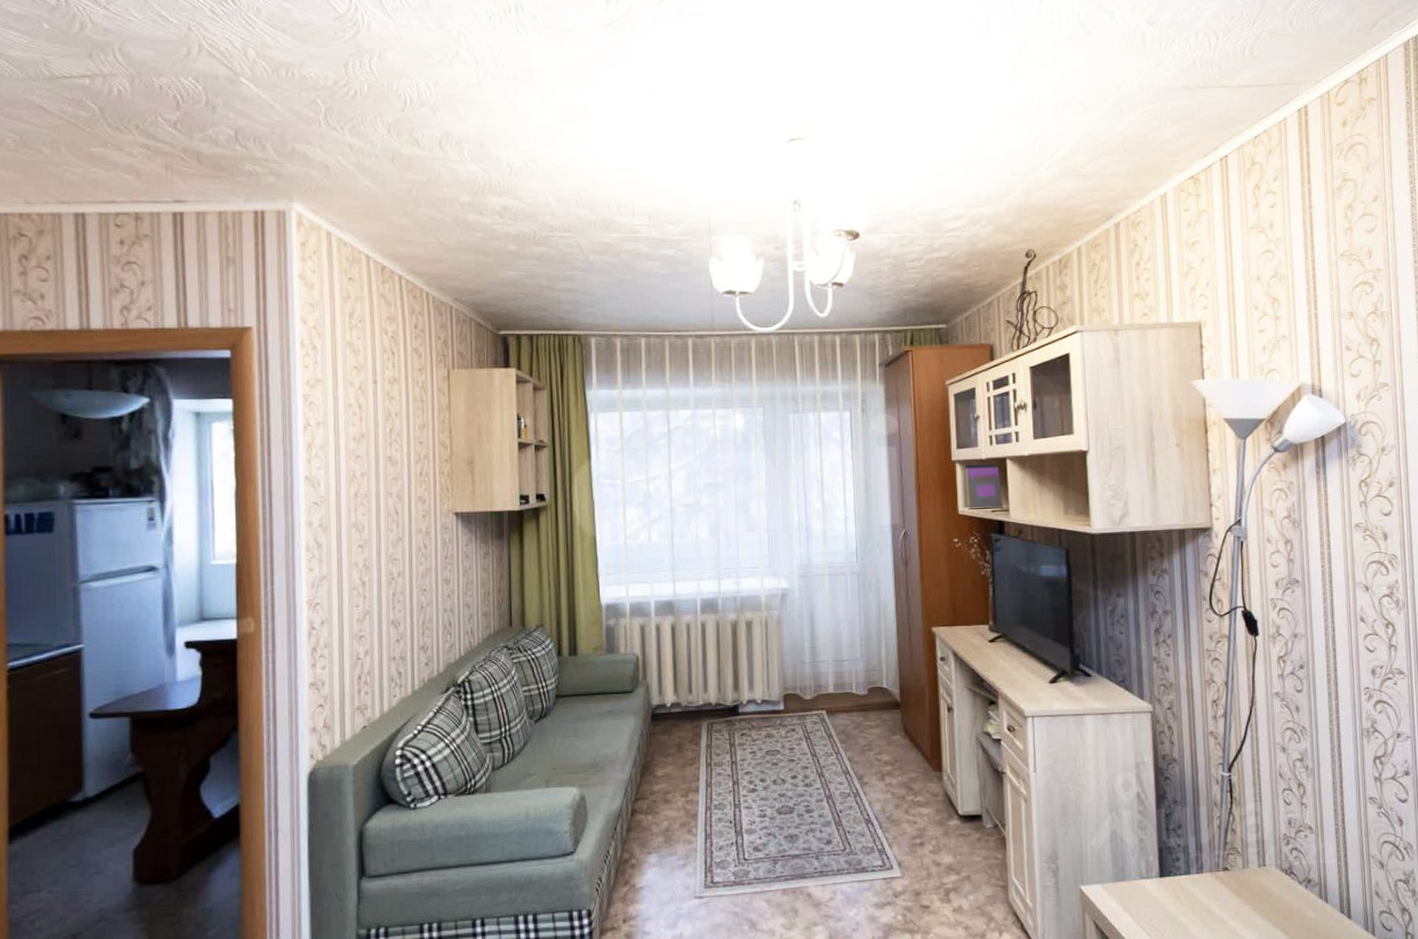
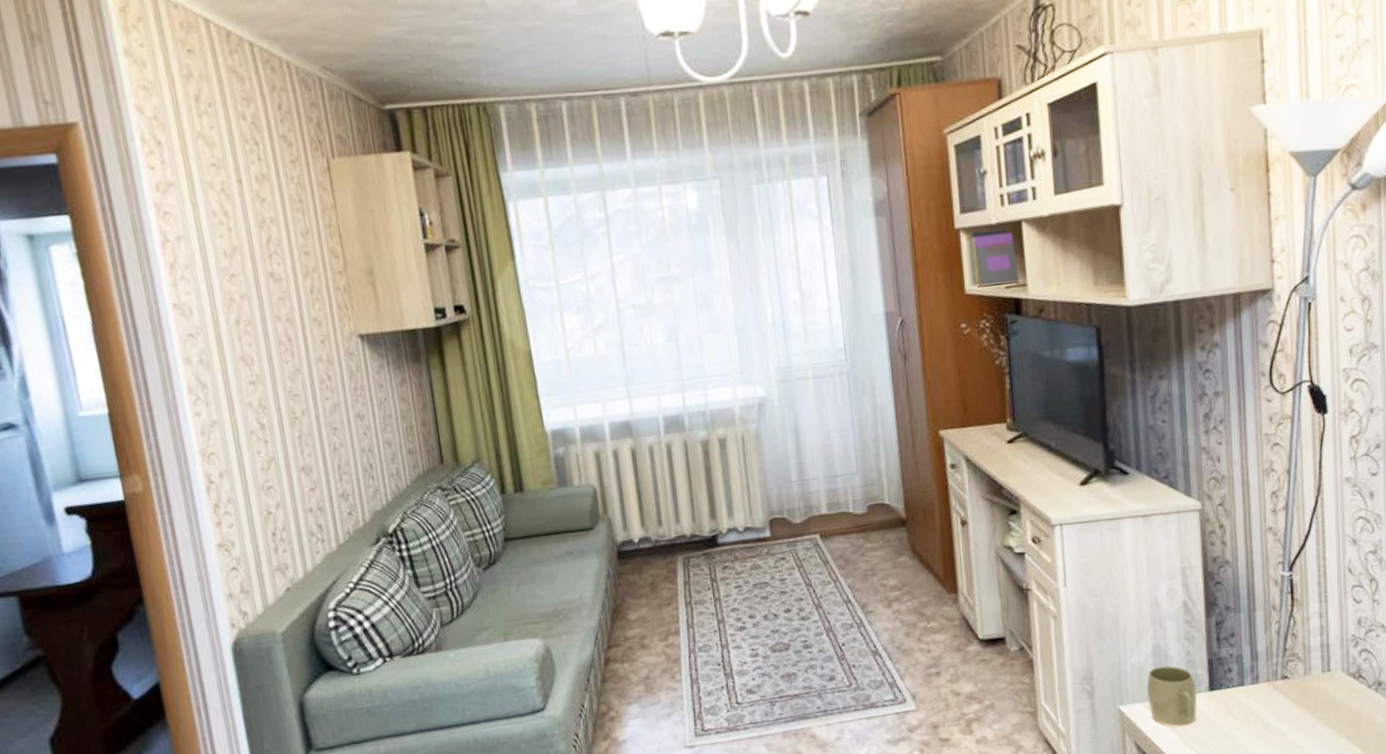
mug: none [1105,851,1149,909] -> present [1147,665,1197,727]

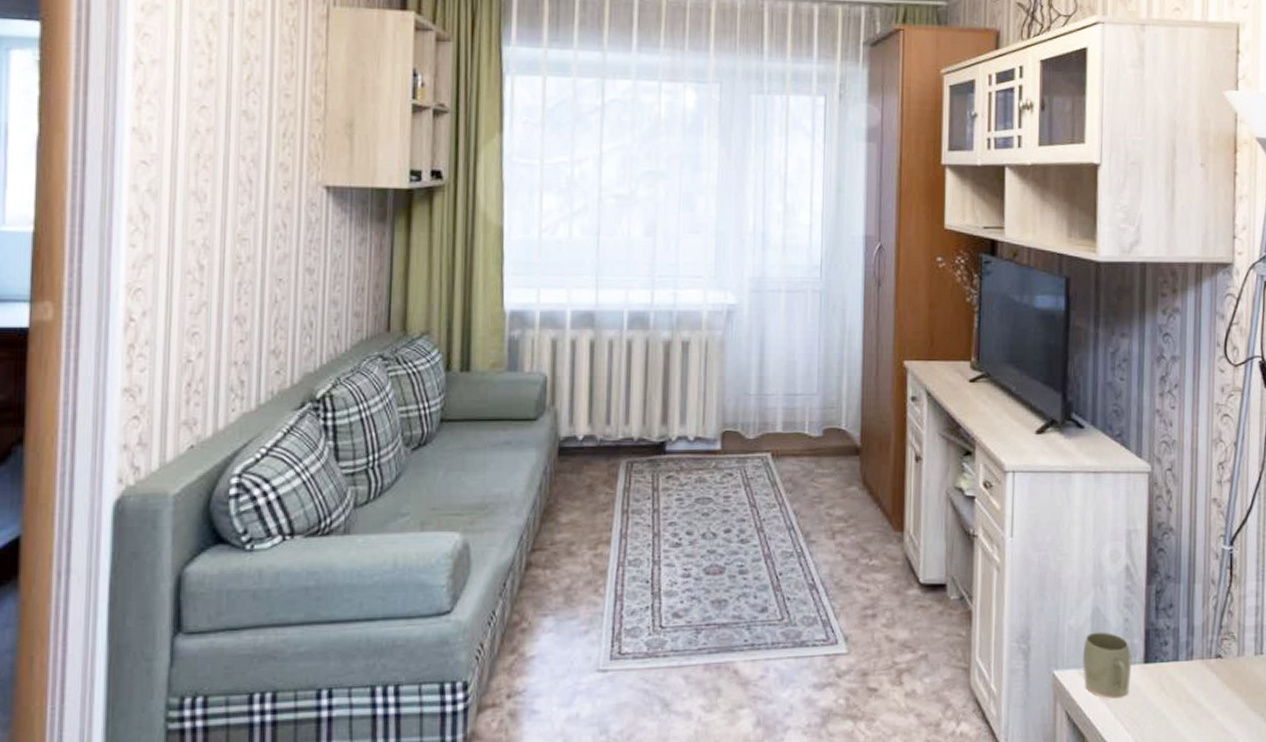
books: present [965,229,1020,287] -> none [949,170,998,225]

